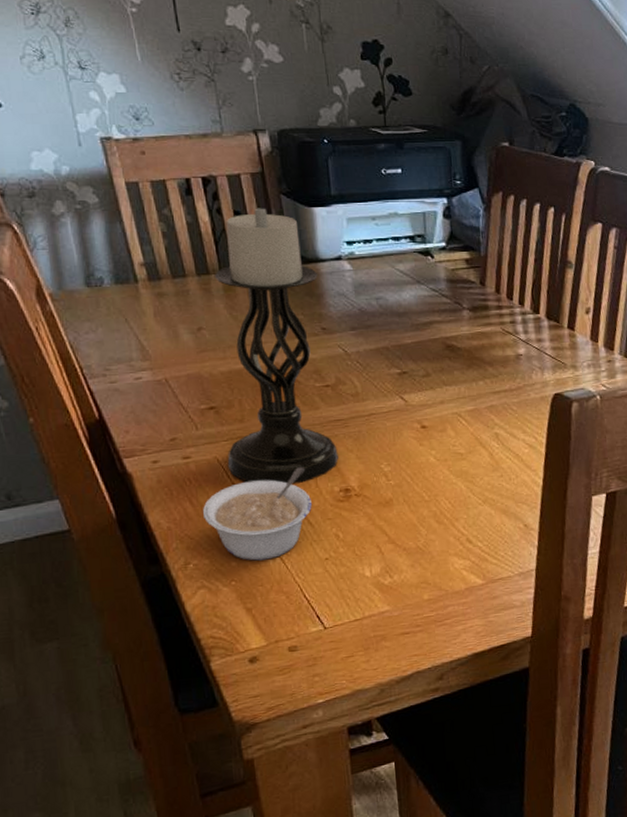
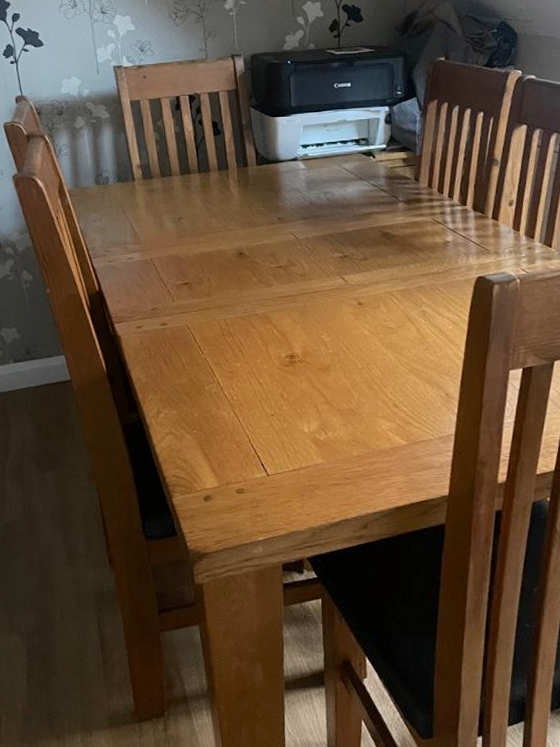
legume: present [202,467,313,561] -> none [173,335,263,413]
candle holder: present [214,208,338,485] -> none [193,119,286,350]

